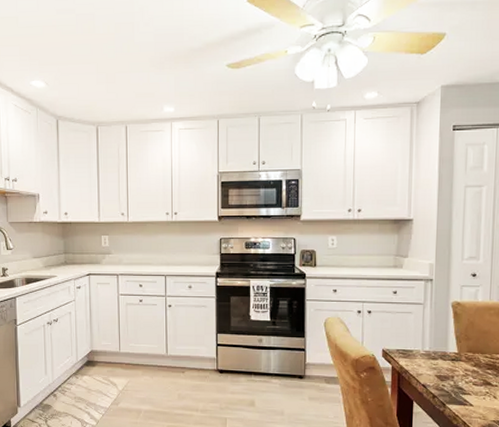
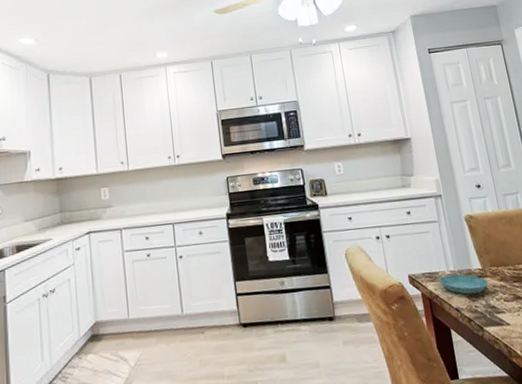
saucer: none [411,354,462,374] -> present [438,274,489,295]

